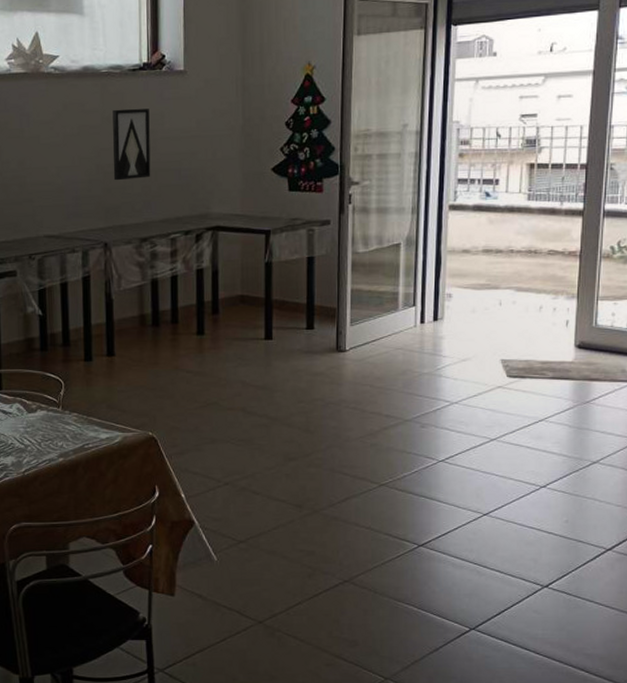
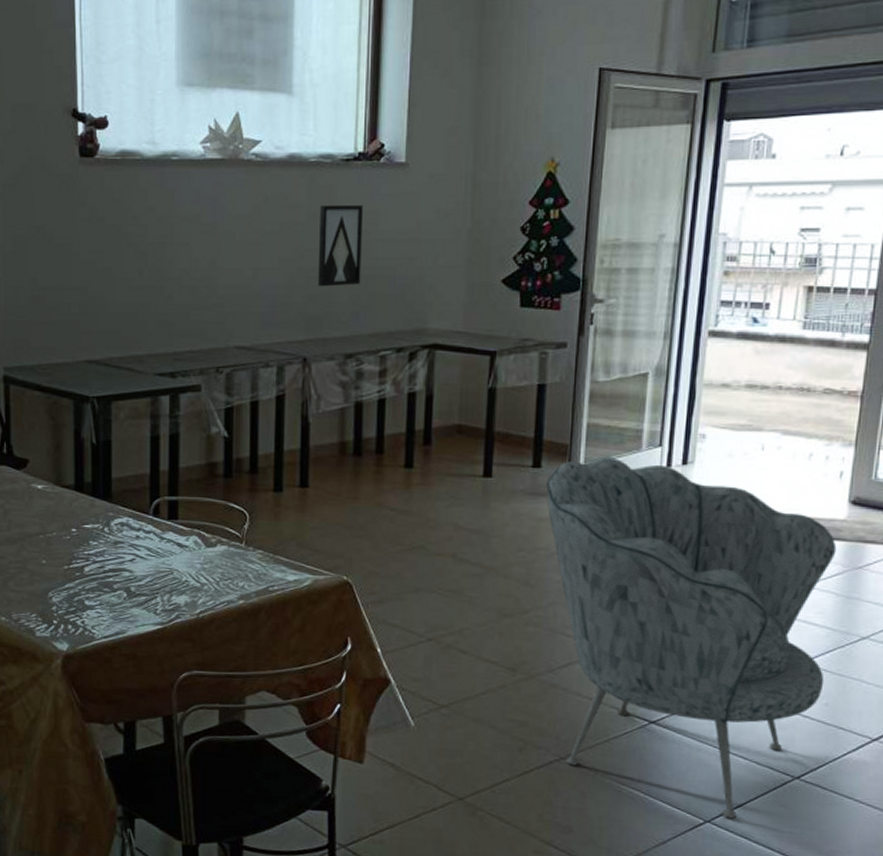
armchair: none [319,316,567,625] -> present [546,456,837,819]

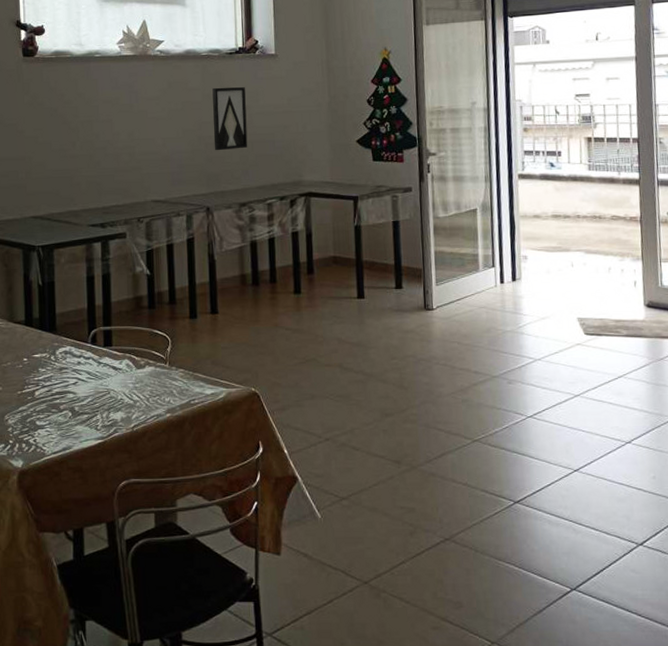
armchair: present [546,456,837,819] -> none [407,277,650,585]

